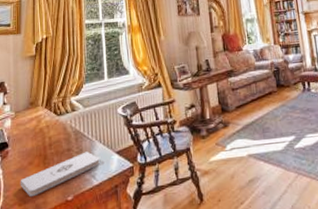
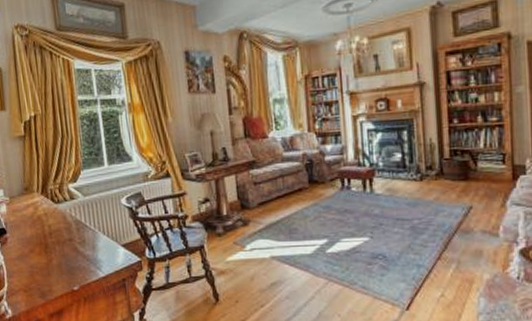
notepad: present [20,151,100,197] -> none [22,243,105,285]

